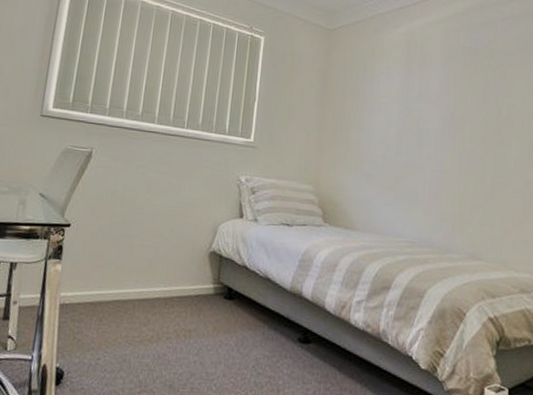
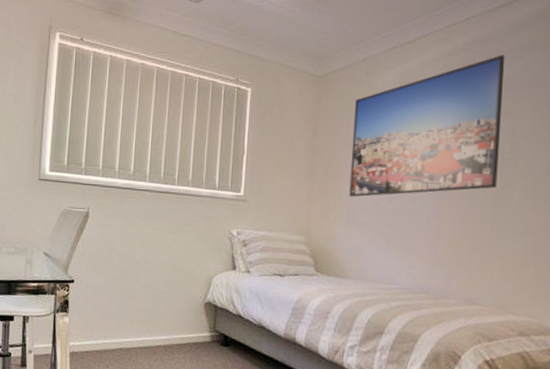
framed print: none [357,21,500,149] -> present [349,55,506,197]

